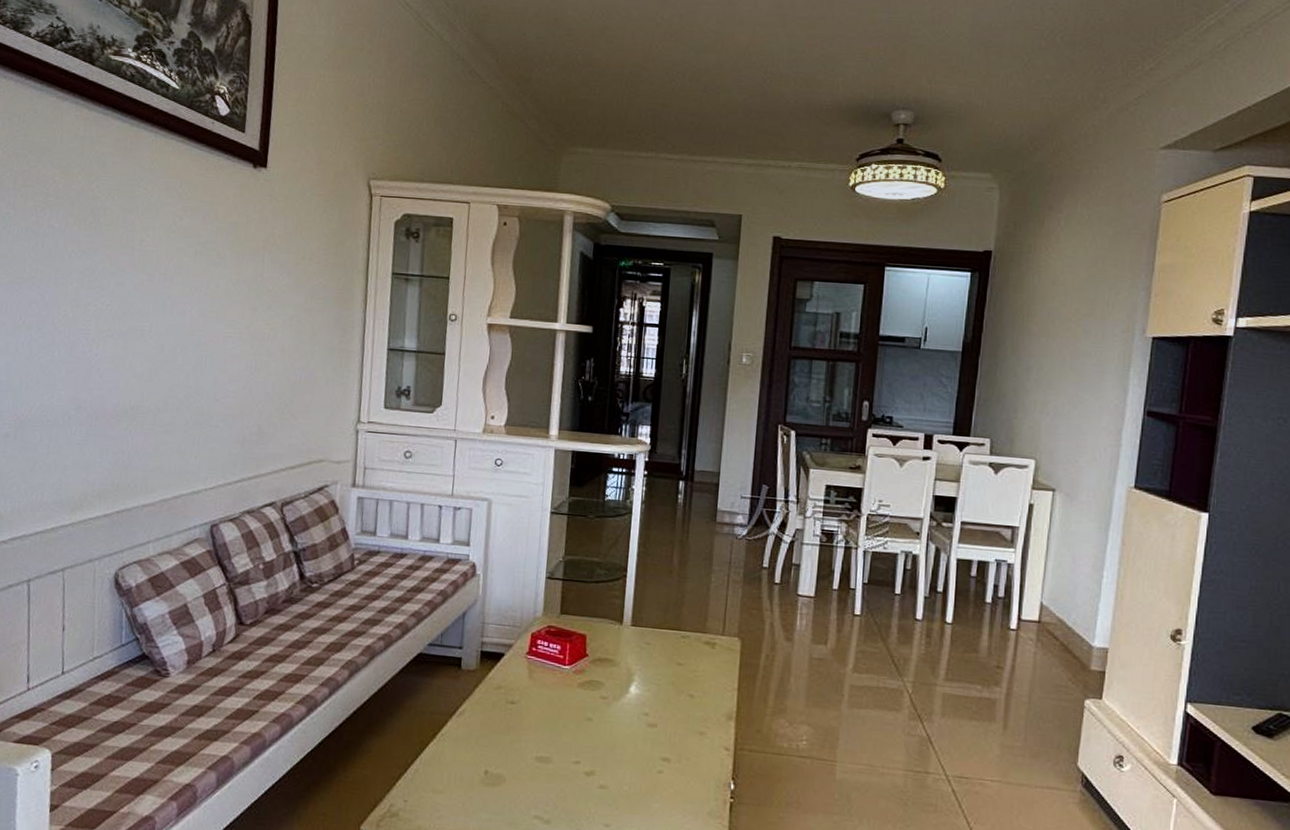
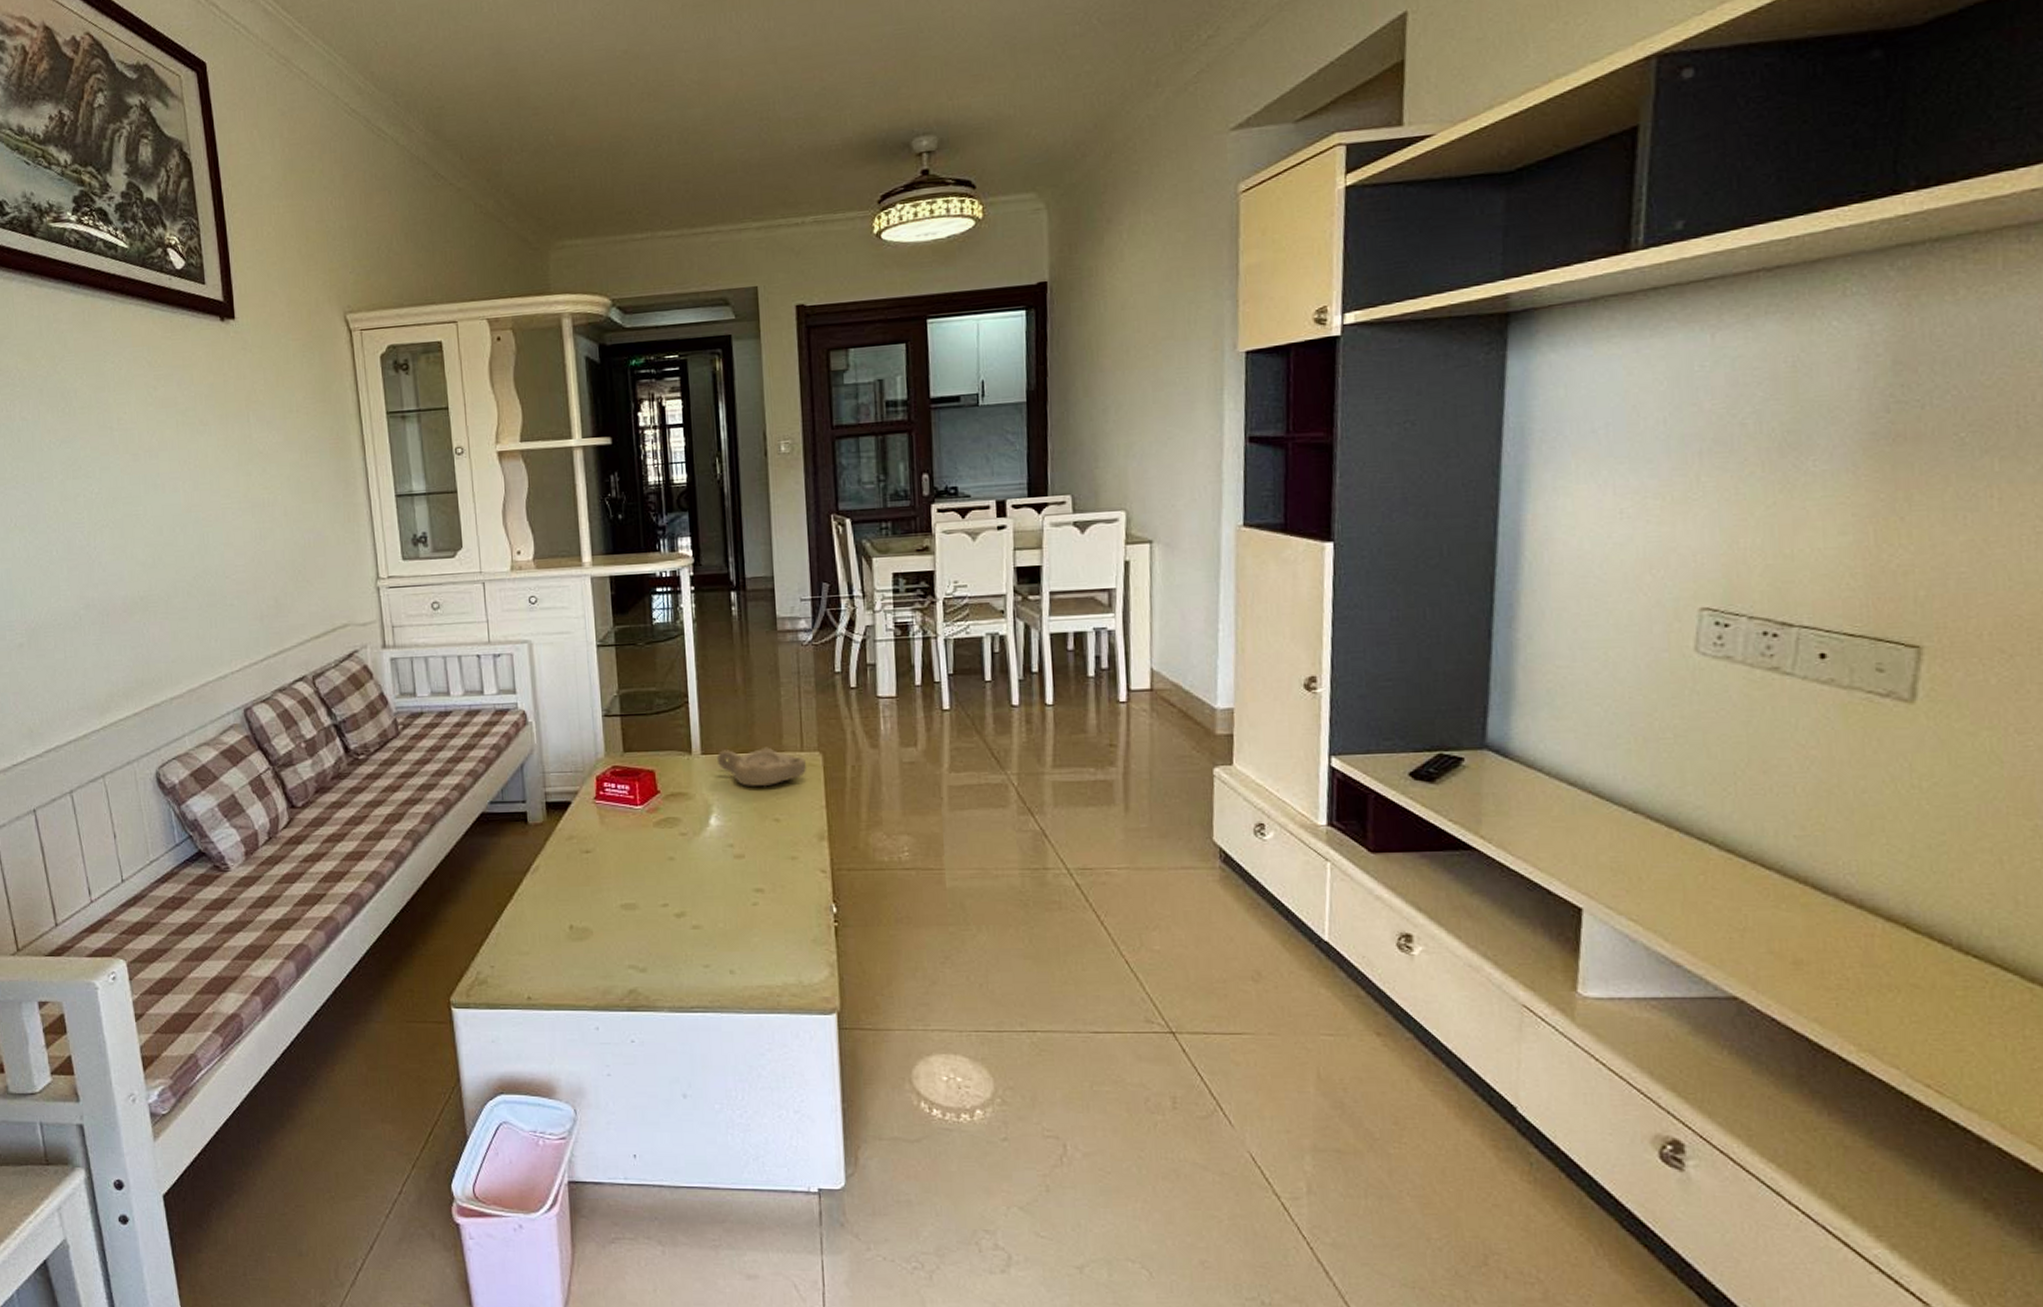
bowl: none [644,624,725,664] -> present [716,747,806,787]

